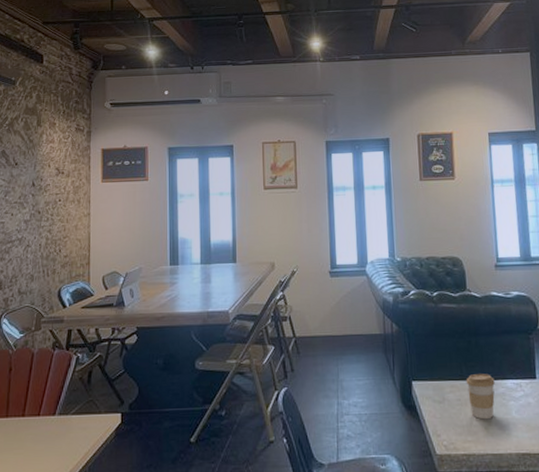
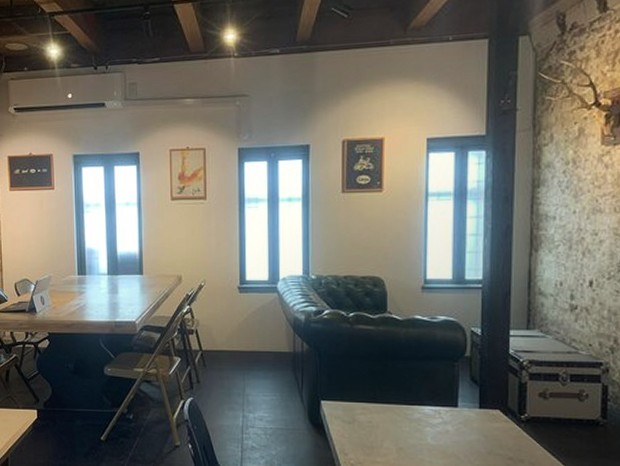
coffee cup: present [466,374,495,420] -> none [379,398,411,443]

